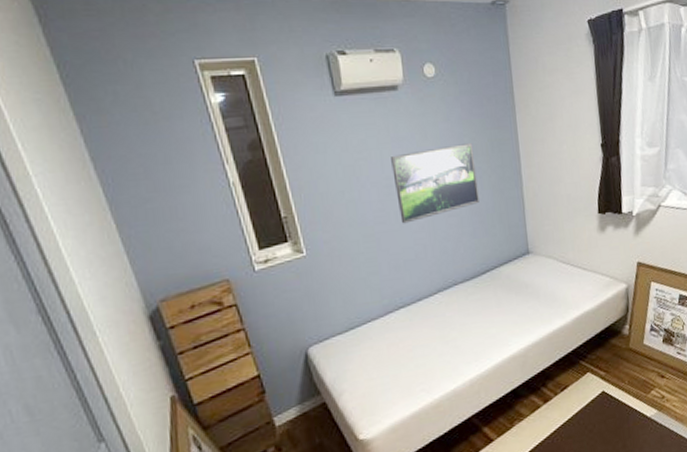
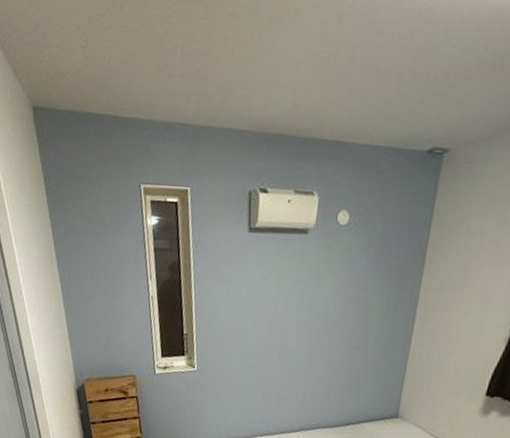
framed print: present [391,143,479,224] -> none [282,296,369,362]

